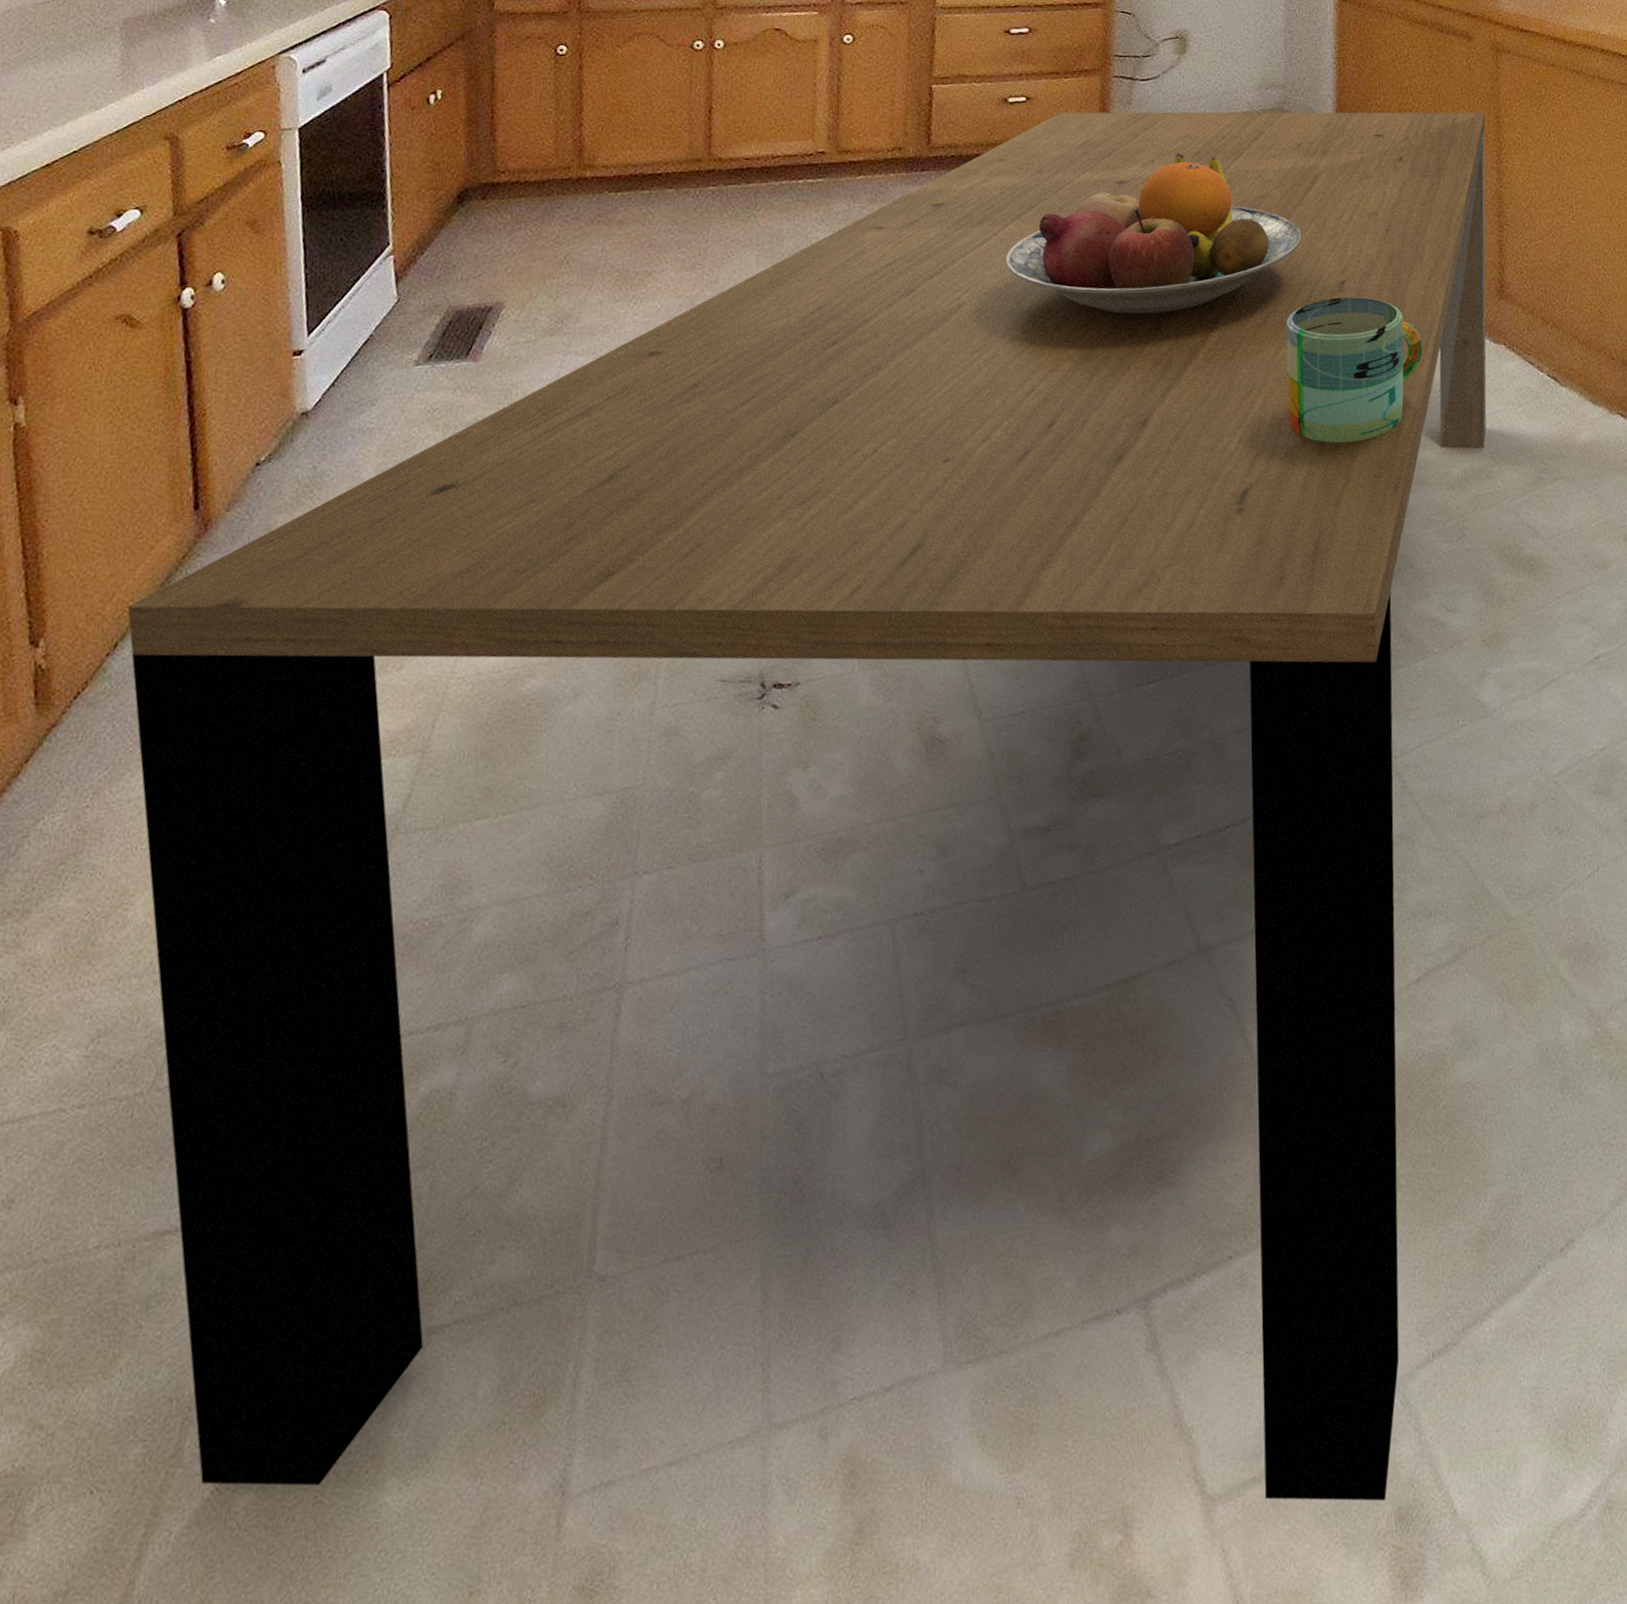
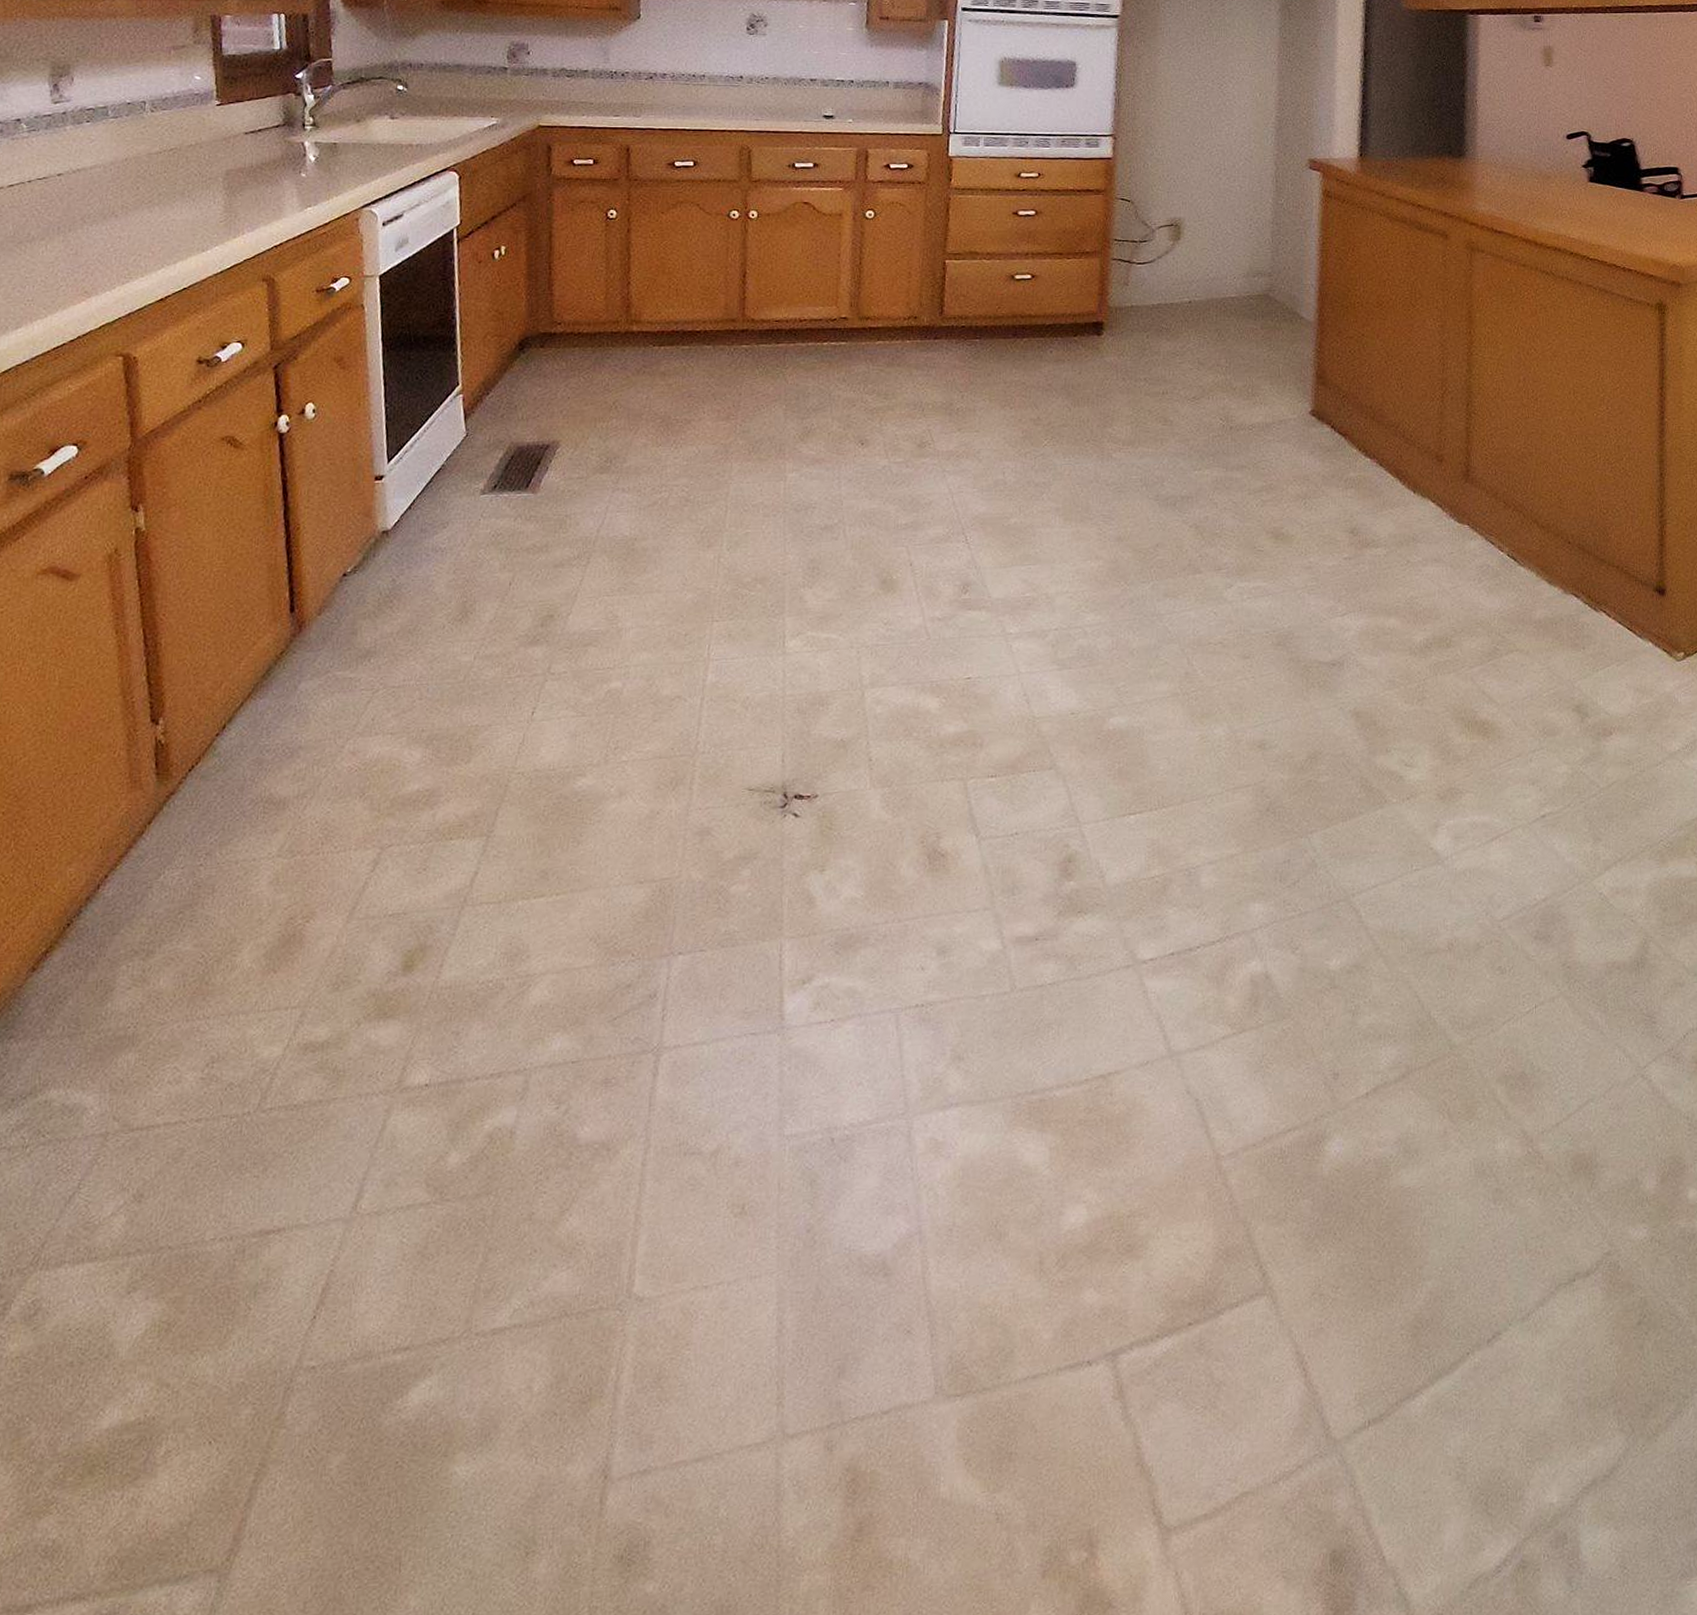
dining table: present [128,112,1487,1502] -> none [234,290,1458,1544]
fruit bowl: present [1005,153,1302,316] -> none [1009,333,1283,481]
mug: present [1286,296,1423,443] -> none [1265,473,1392,608]

